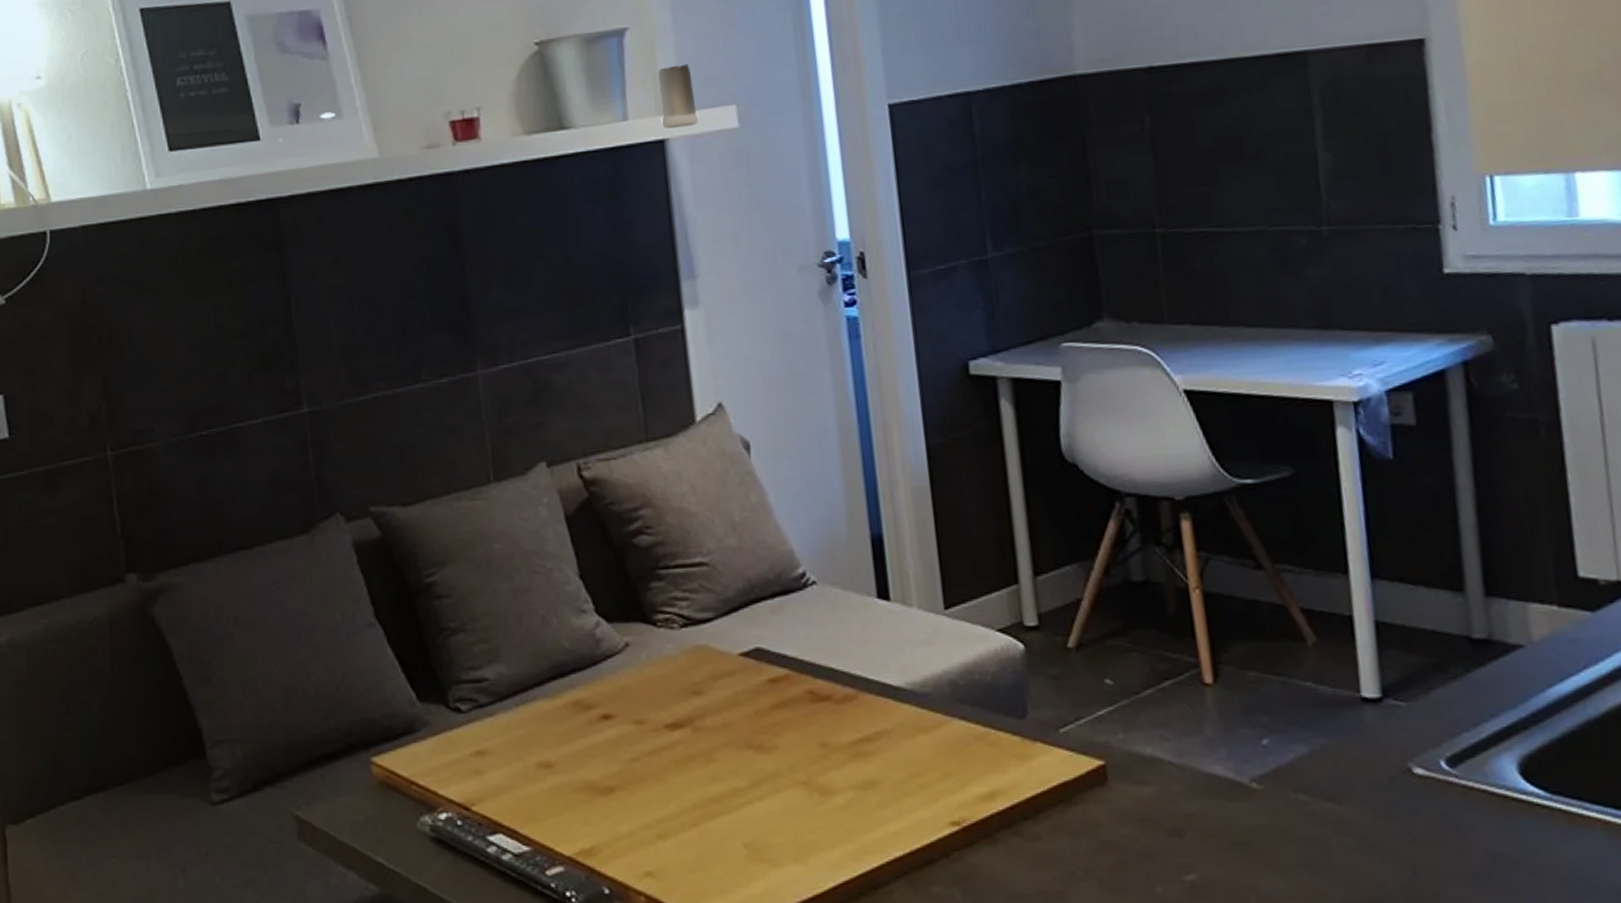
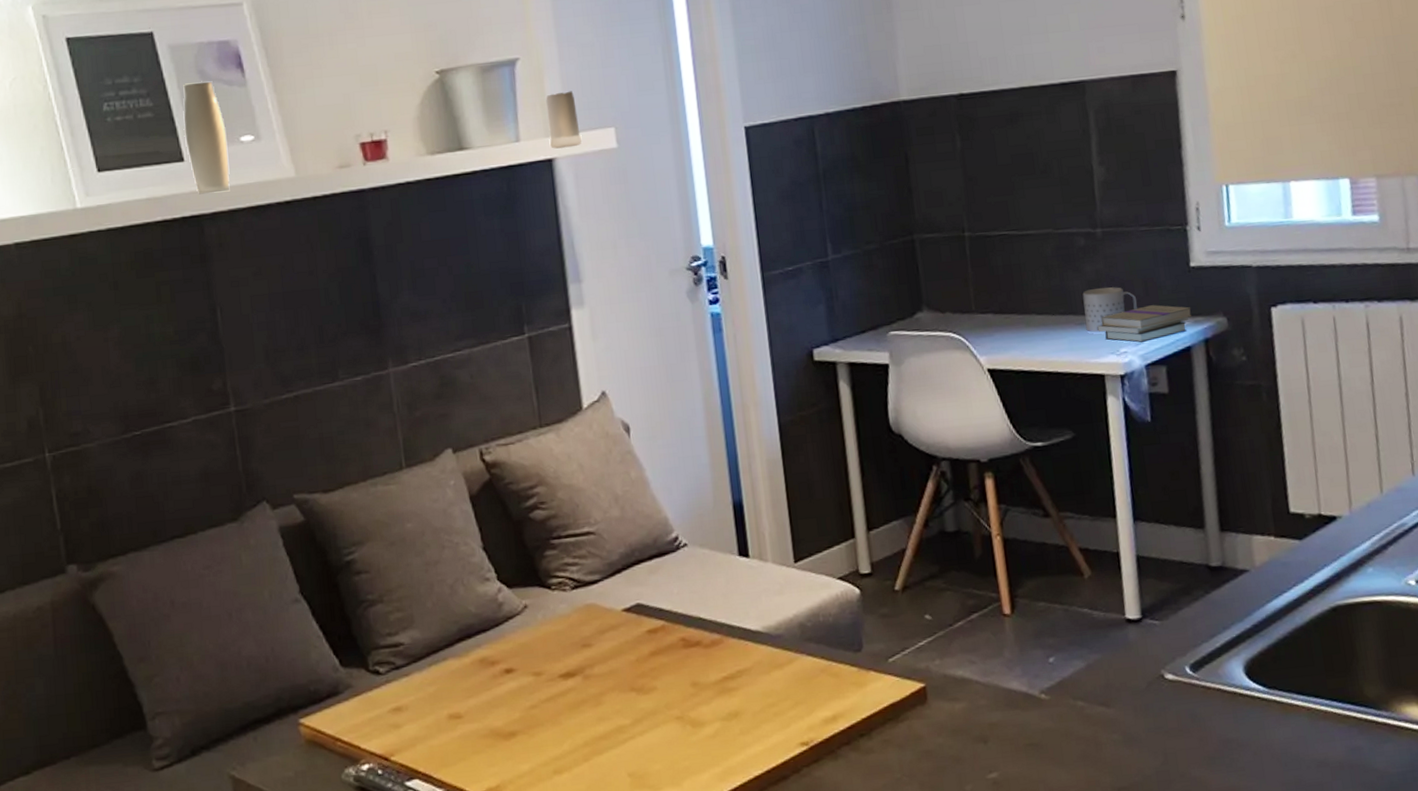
vase: none [260,54,308,176] -> present [183,81,230,195]
mug: none [1304,296,1375,350] -> present [1082,287,1137,333]
books: none [1323,318,1447,364] -> present [1097,305,1192,343]

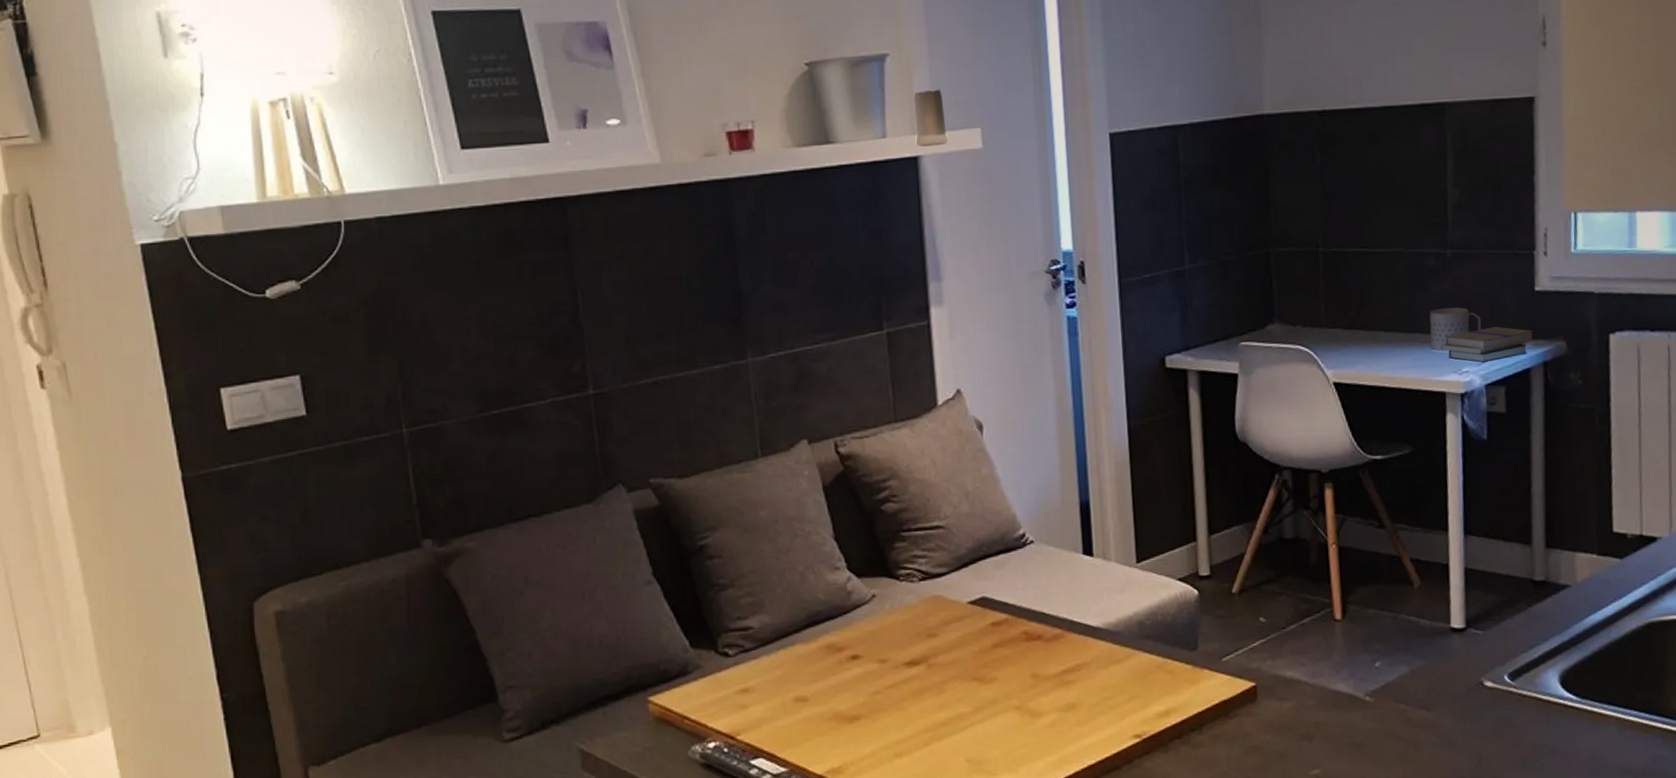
vase: present [183,81,230,195] -> none [549,62,595,177]

